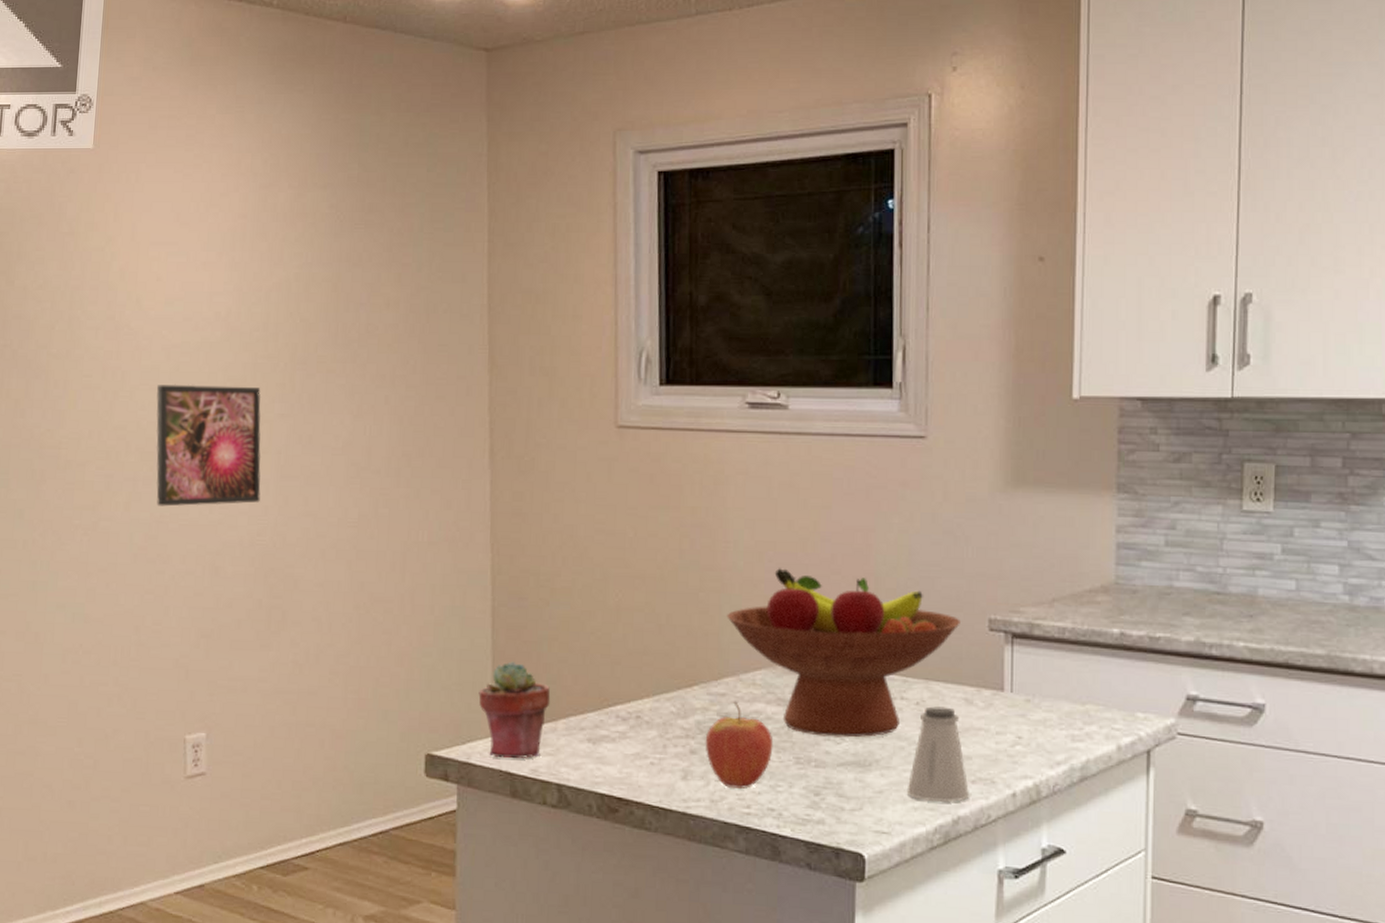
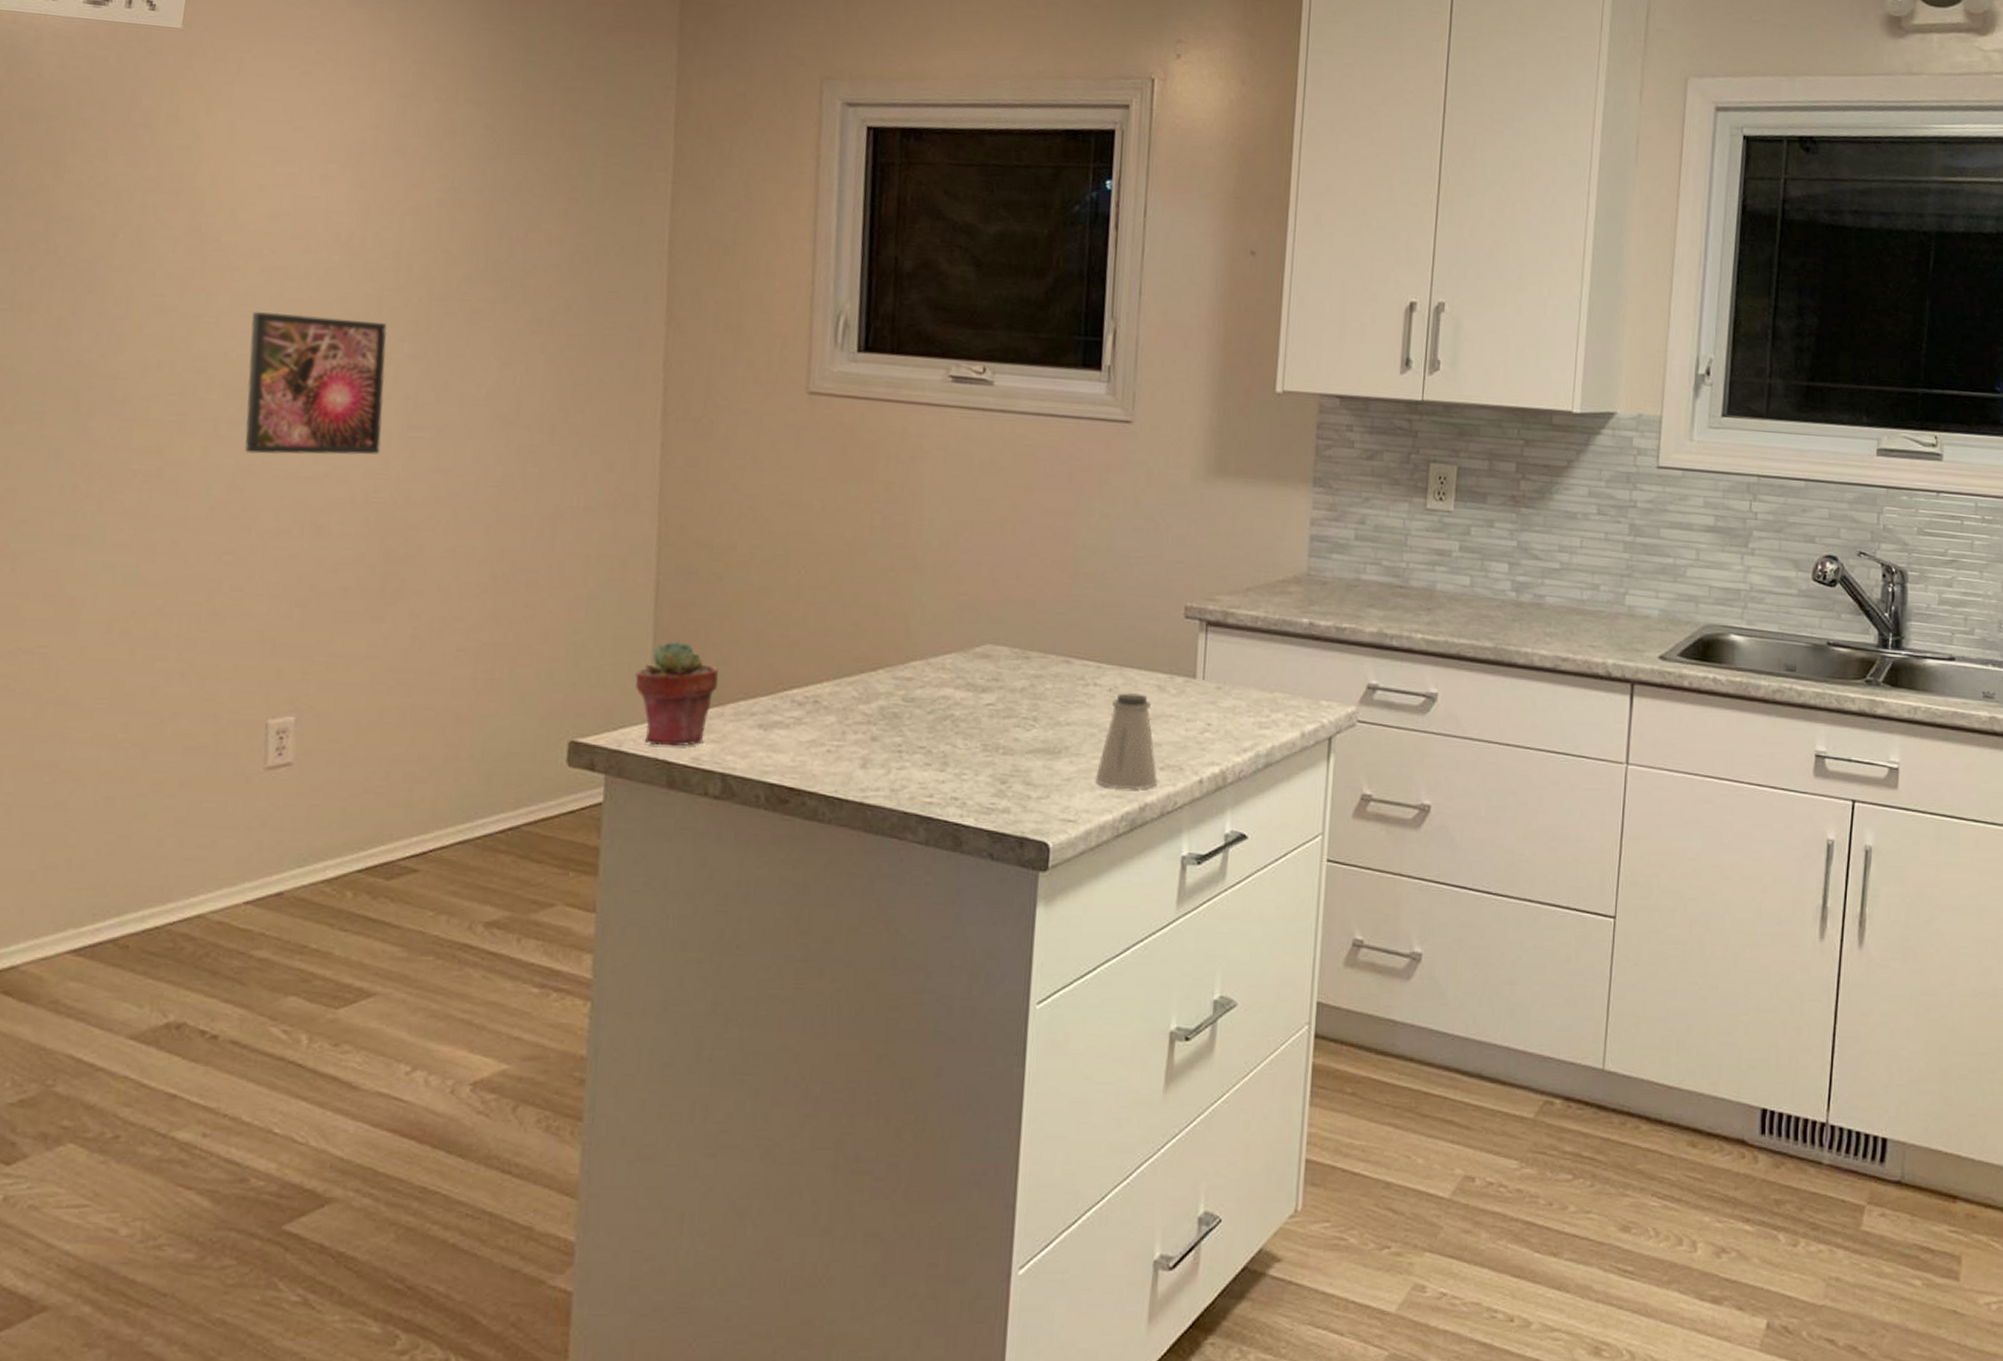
fruit: present [705,702,773,790] -> none [887,687,961,778]
fruit bowl: present [727,568,960,738] -> none [917,549,1157,725]

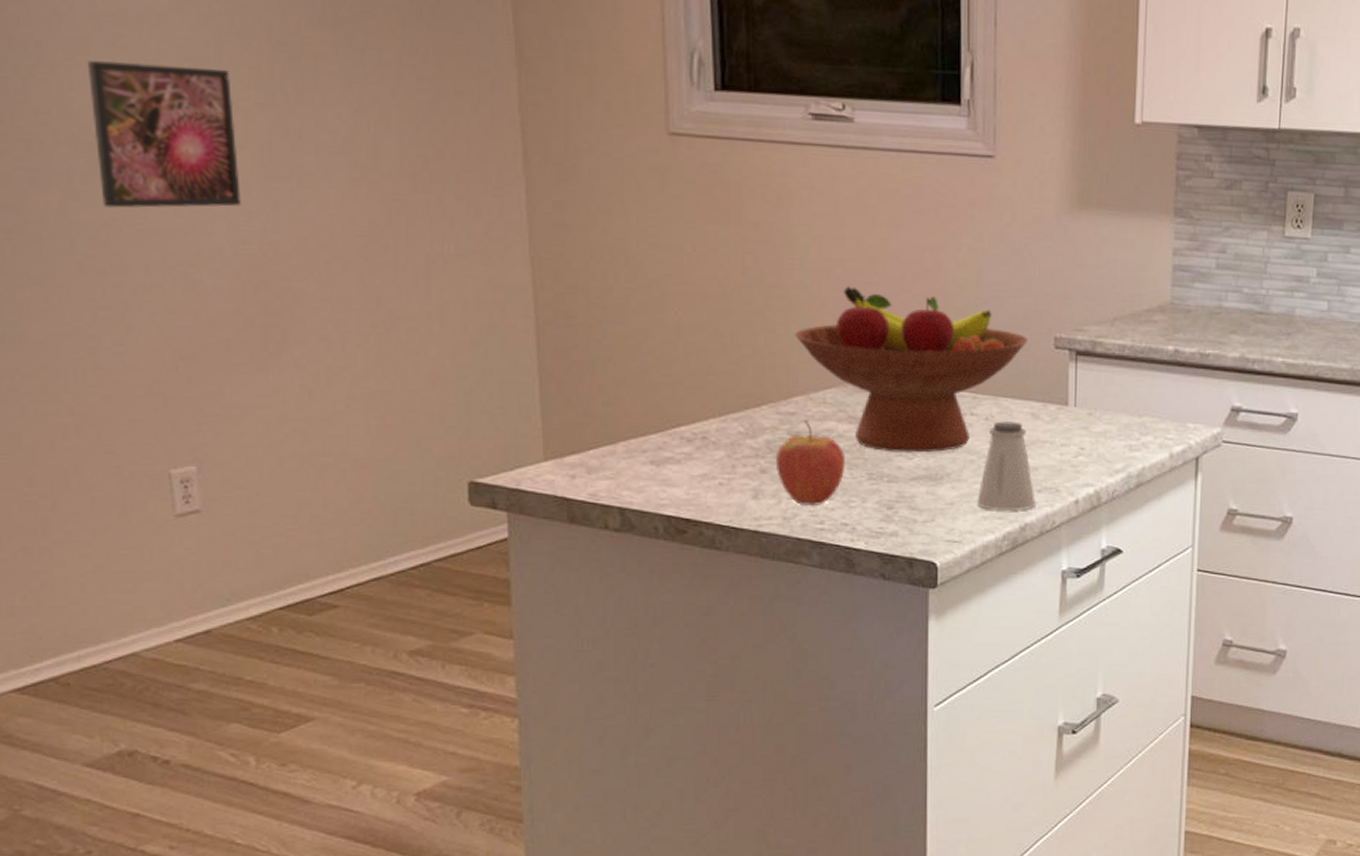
potted succulent: present [635,640,719,747] -> none [526,383,608,484]
fruit: none [887,687,961,778] -> present [775,421,846,506]
fruit bowl: none [917,549,1157,725] -> present [794,286,1028,453]

